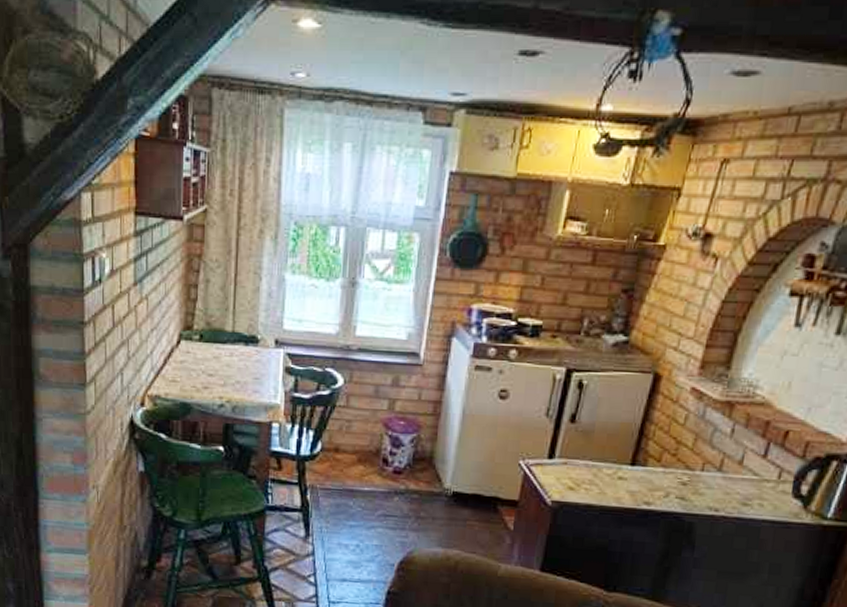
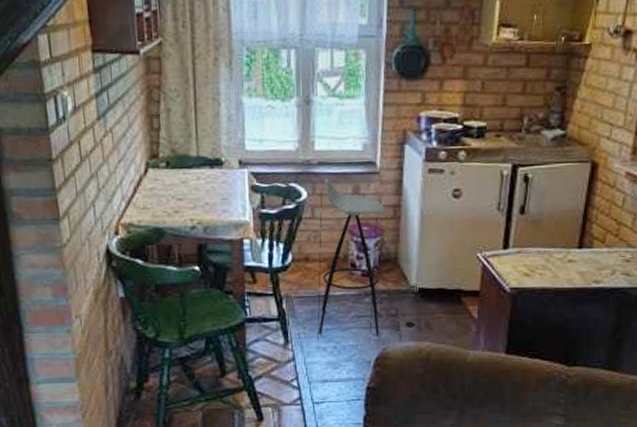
stool: none [340,366,463,544] -> present [317,178,432,342]

